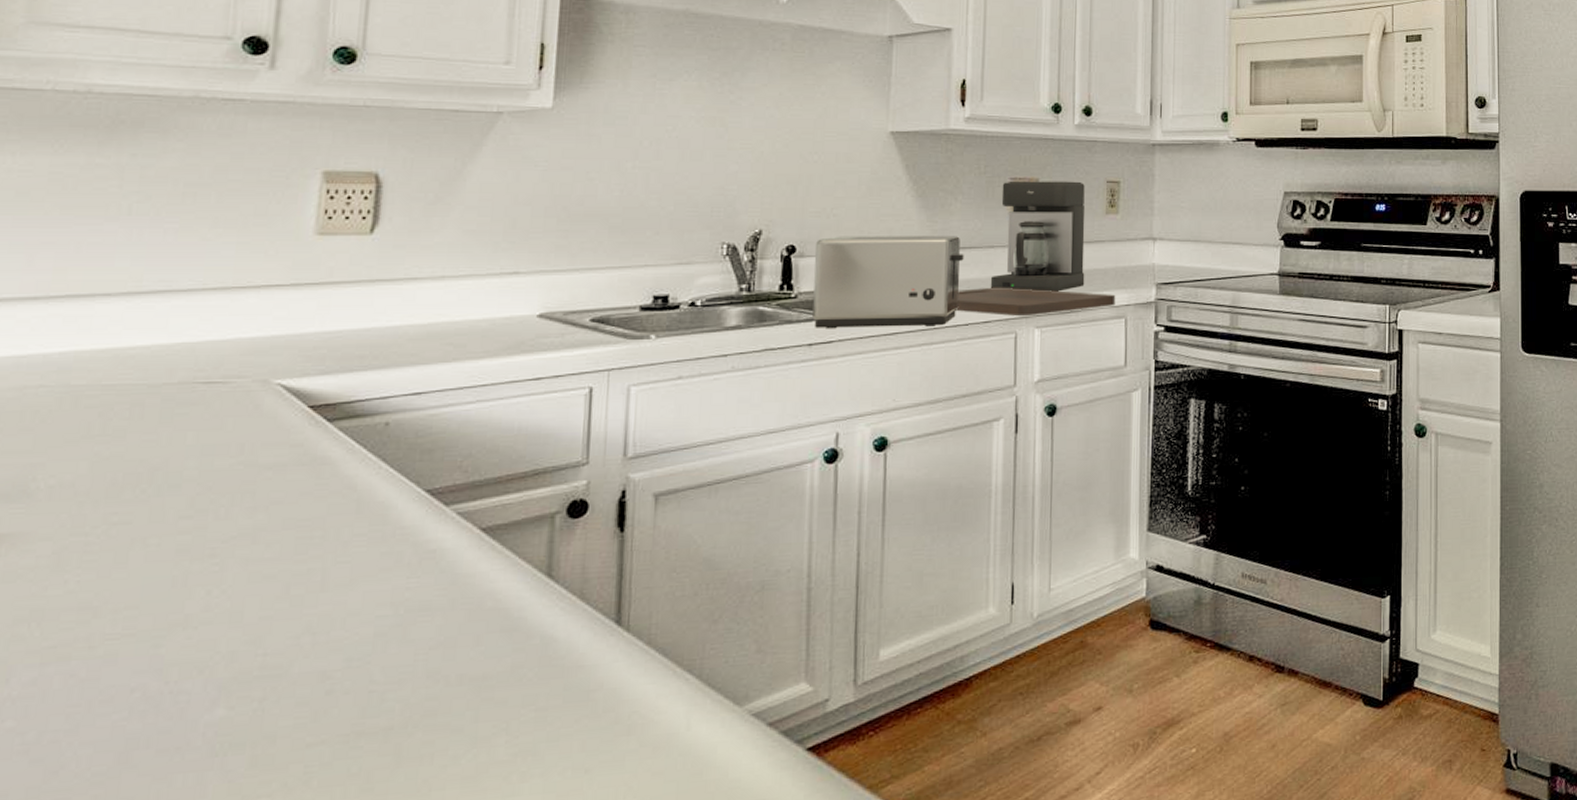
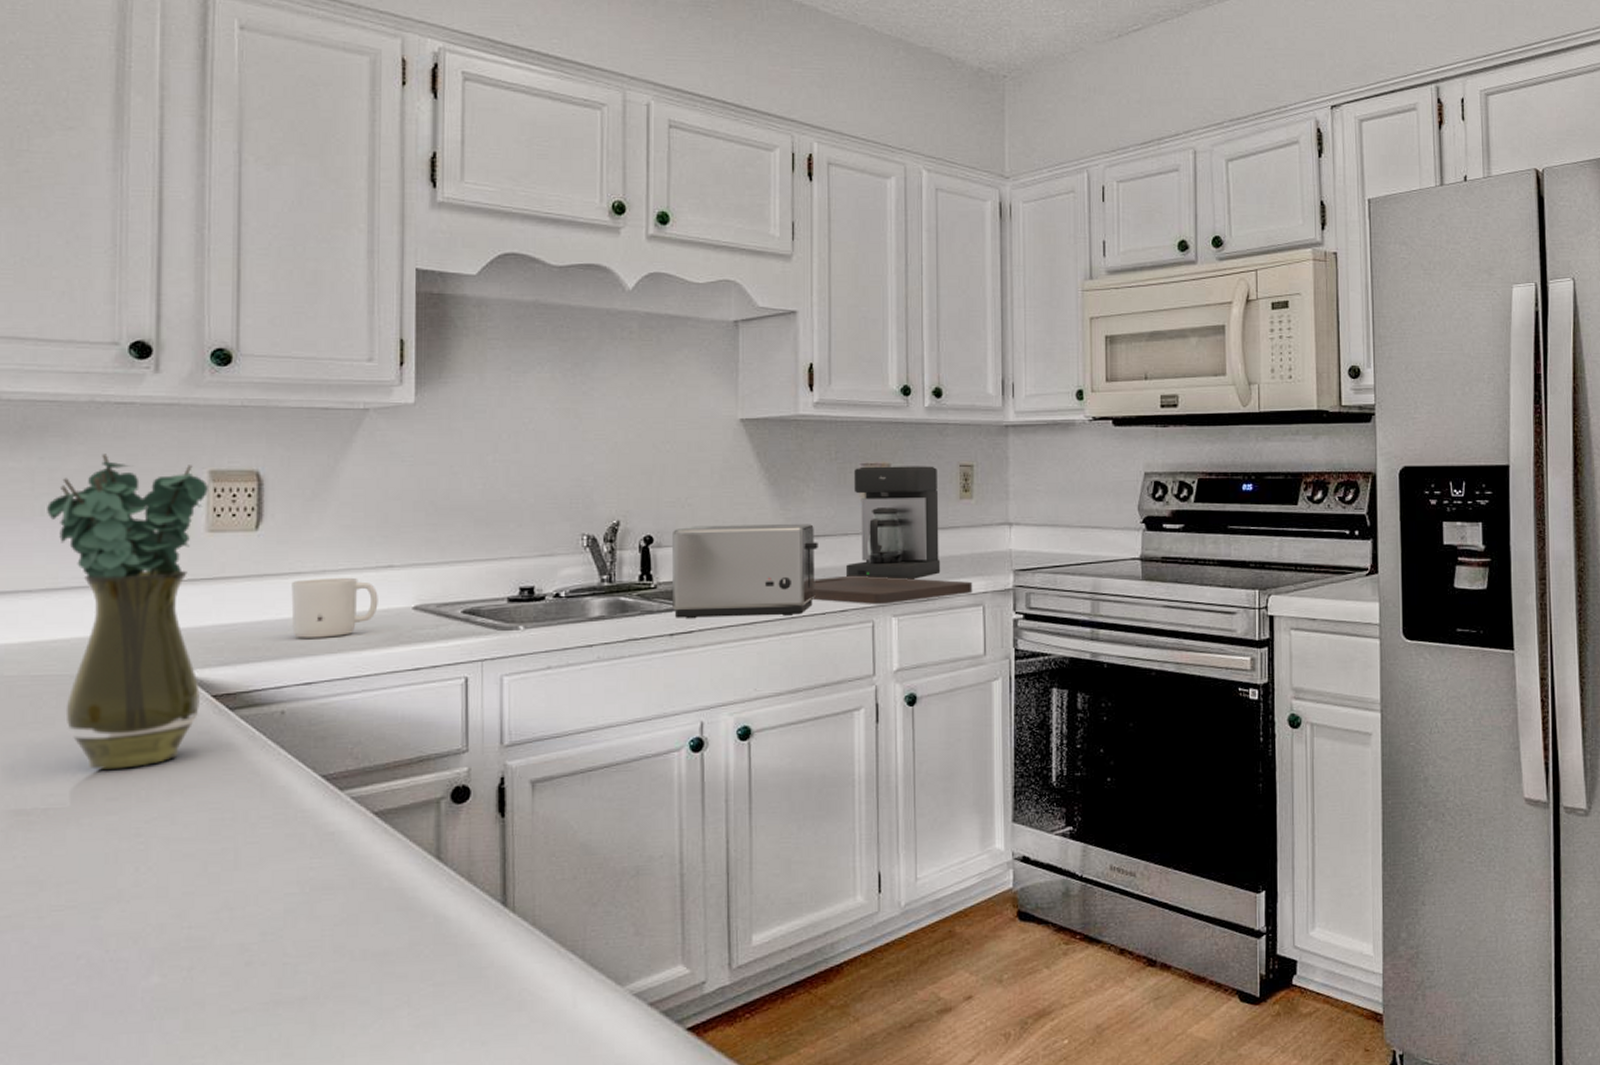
vase: none [135,151,321,486] -> present [47,454,208,770]
mug: none [404,283,501,346] -> present [291,577,378,638]

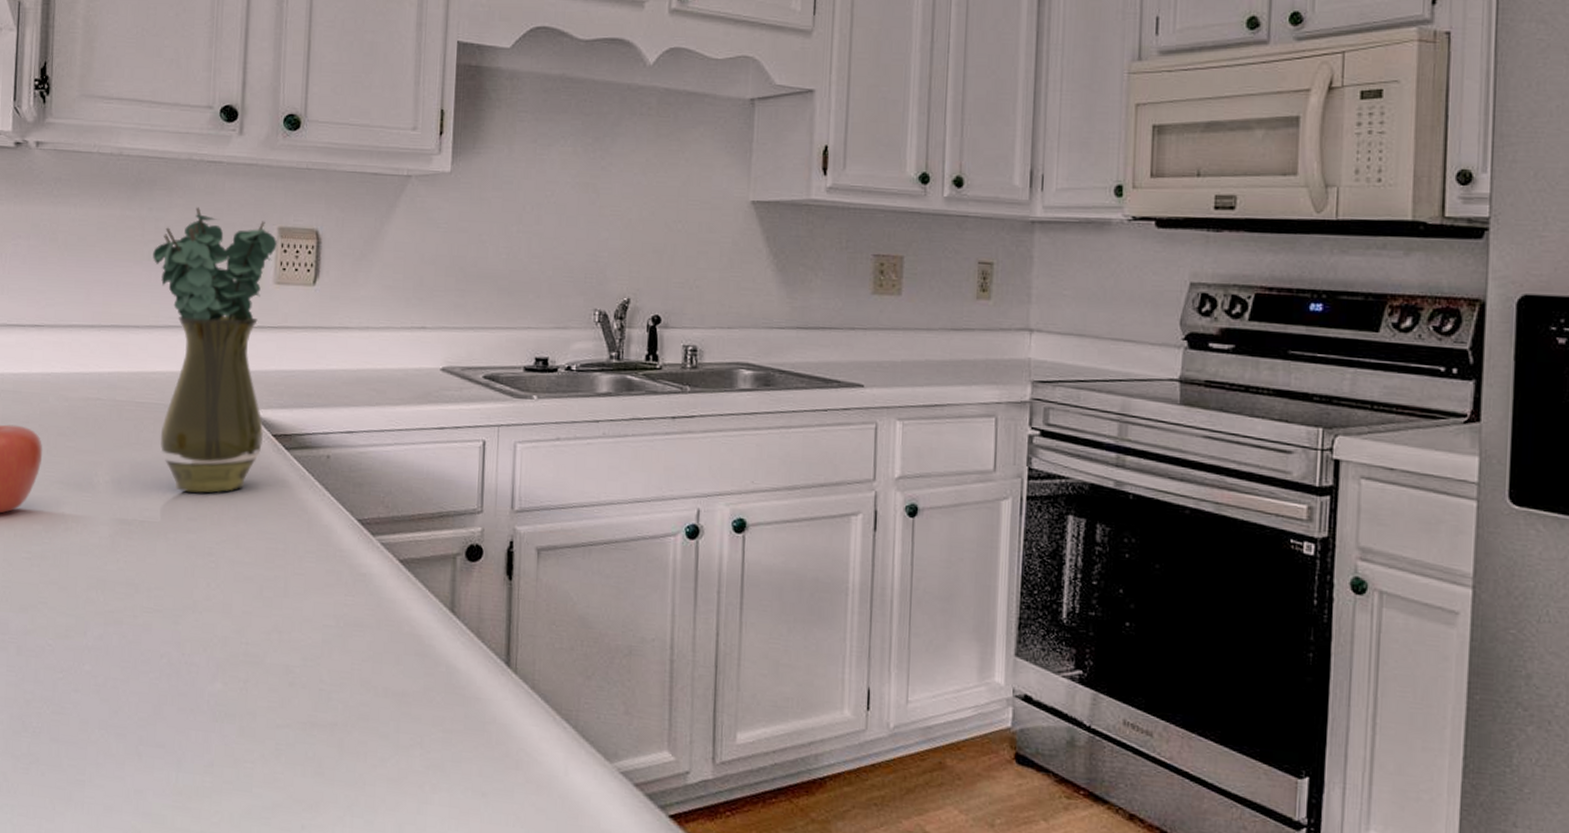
mug: present [291,577,378,638] -> none [339,334,412,391]
toaster: present [671,524,818,619] -> none [676,308,824,410]
cutting board: present [811,575,973,605] -> none [813,372,986,407]
coffee maker: present [845,466,941,580] -> none [850,257,954,383]

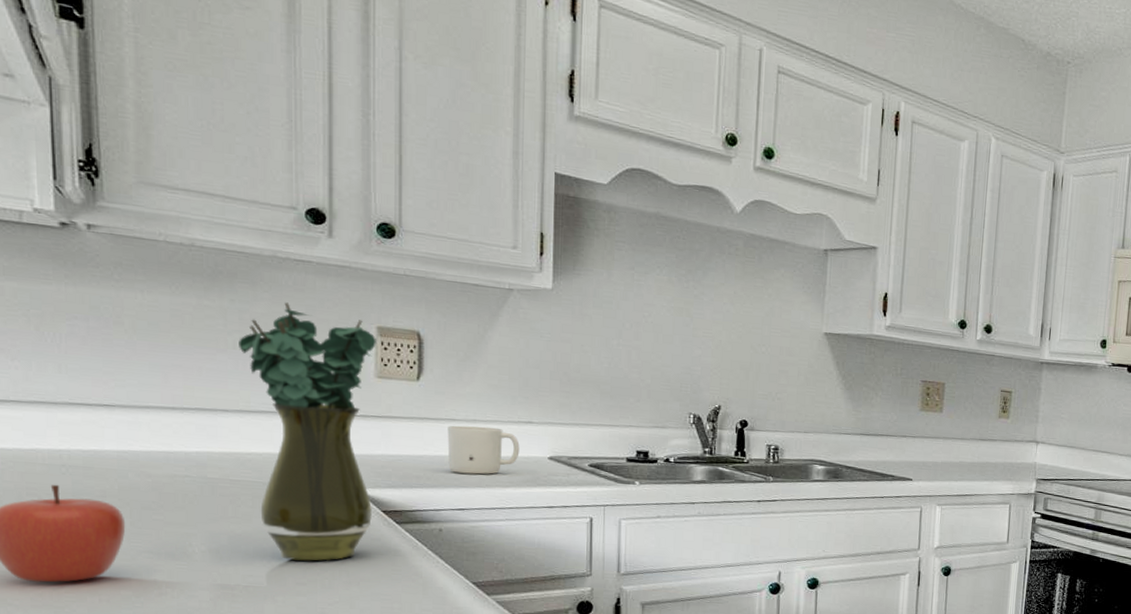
mug: none [339,334,412,391] -> present [447,425,520,475]

